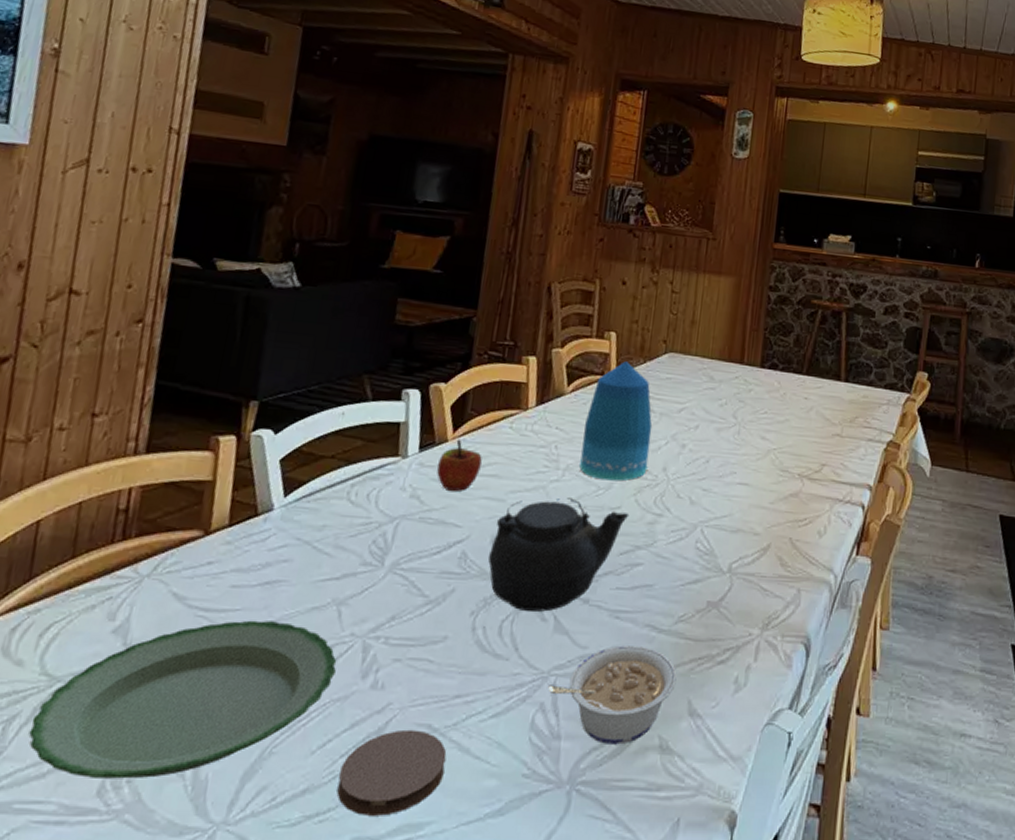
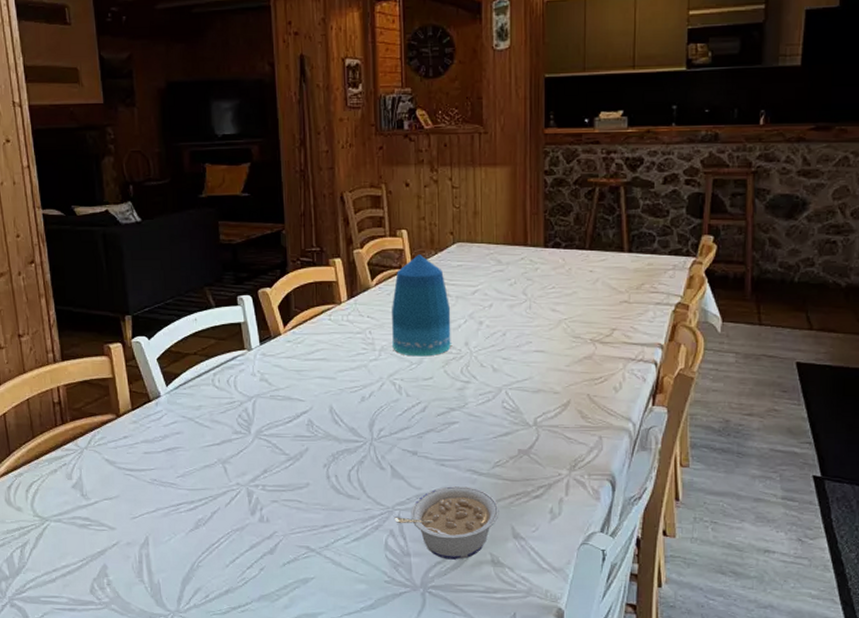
plate: present [29,620,337,779] -> none [37,476,231,583]
coaster: present [337,729,447,816] -> none [249,550,325,608]
apple: present [437,439,482,492] -> none [277,332,311,375]
teapot: present [488,498,630,612] -> none [329,373,441,463]

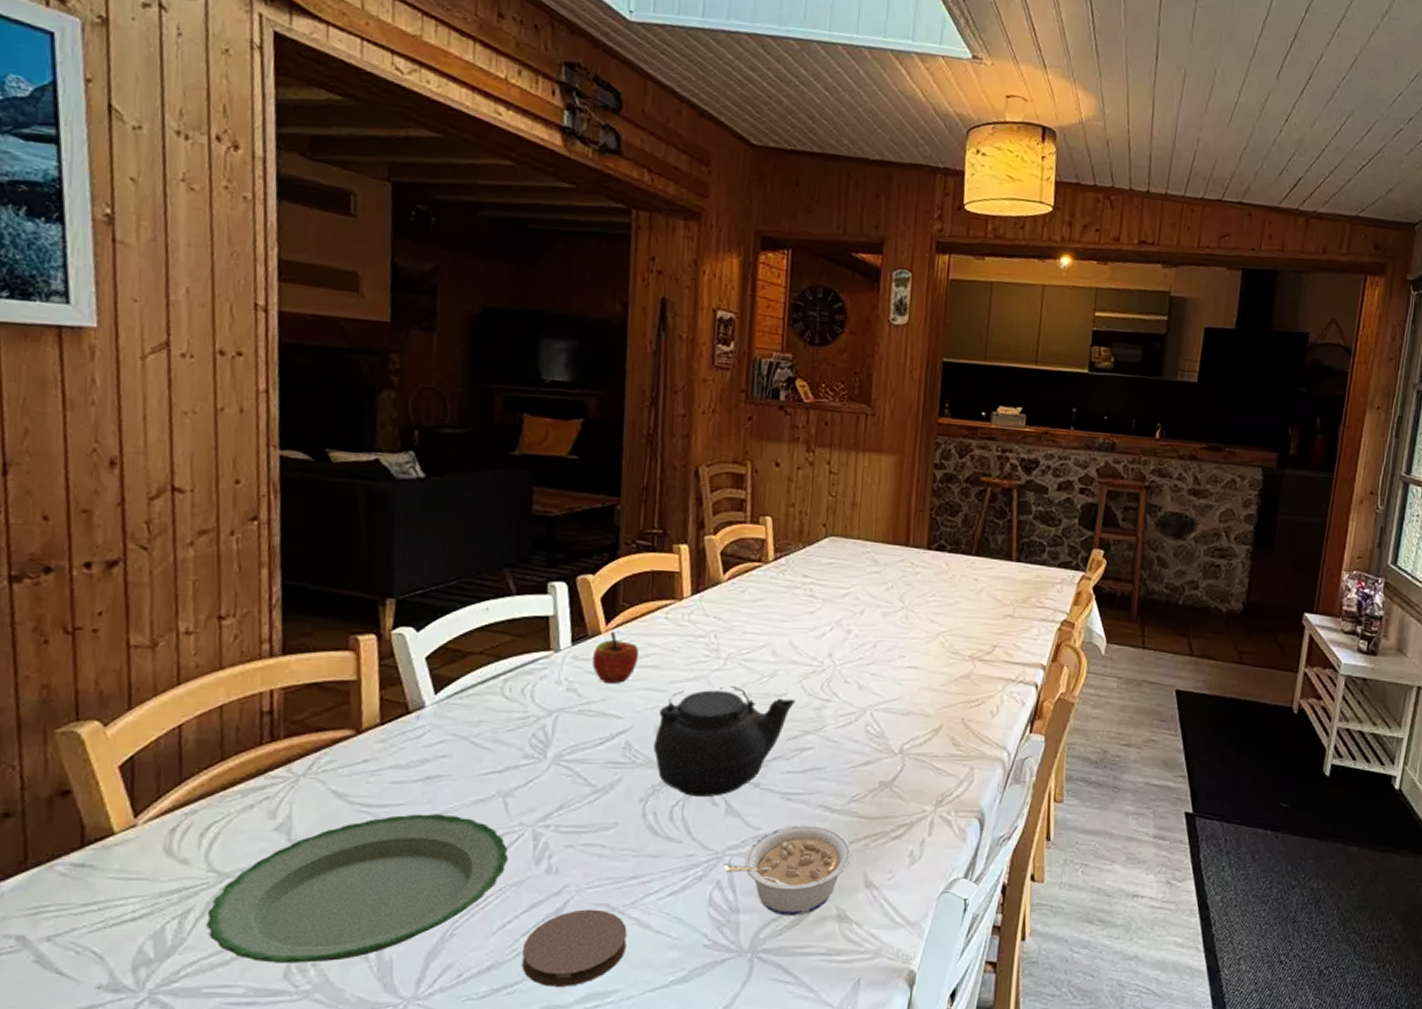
plate: none [37,476,231,583] -> present [206,814,509,963]
coaster: none [249,550,325,608] -> present [522,909,627,987]
apple: none [277,332,311,375] -> present [593,631,639,684]
teapot: none [329,373,441,463] -> present [653,686,796,796]
vase: present [392,255,451,357] -> none [741,547,816,669]

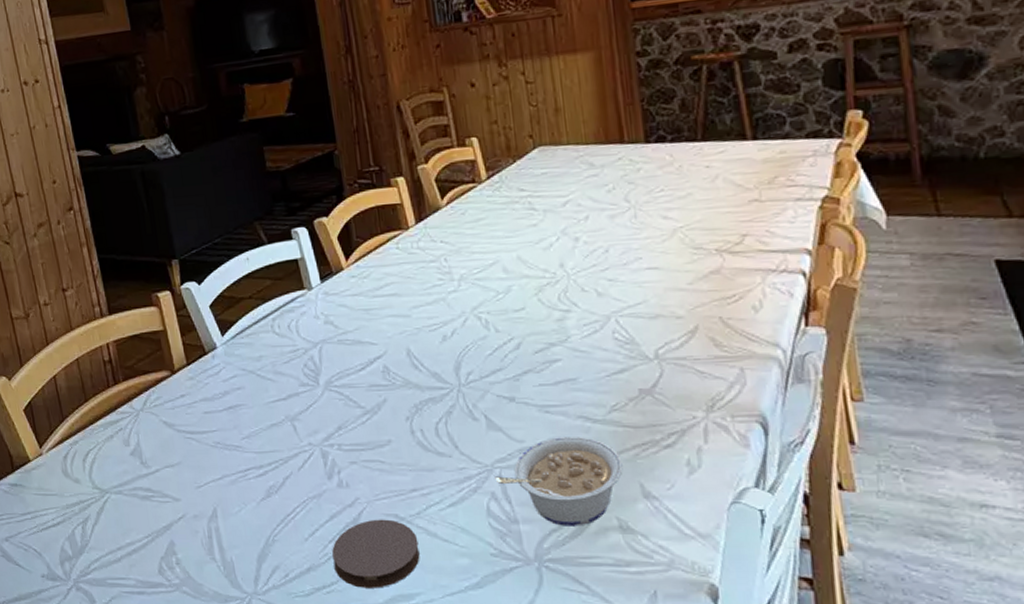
plate: present [206,814,509,963] -> none [99,438,306,562]
apple: present [593,631,639,684] -> none [340,266,380,315]
teapot: present [653,686,796,796] -> none [408,306,536,413]

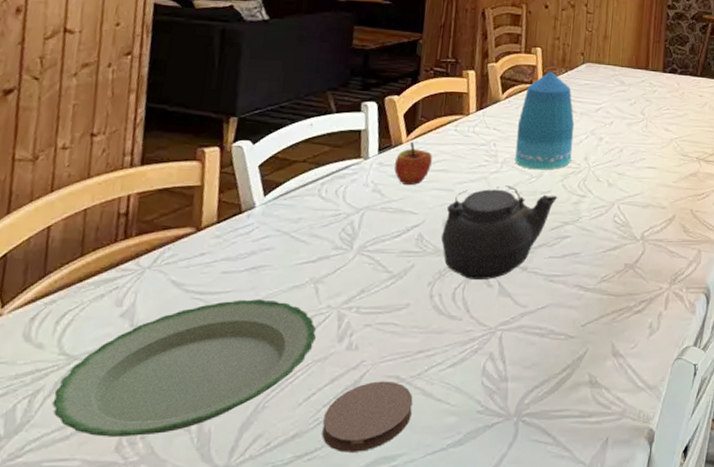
plate: none [99,438,306,562] -> present [52,299,317,437]
apple: none [340,266,380,315] -> present [394,141,432,186]
teapot: none [408,306,536,413] -> present [440,186,558,279]
vase: none [467,164,543,285] -> present [515,72,575,170]
legume: present [495,437,623,526] -> none [496,303,602,383]

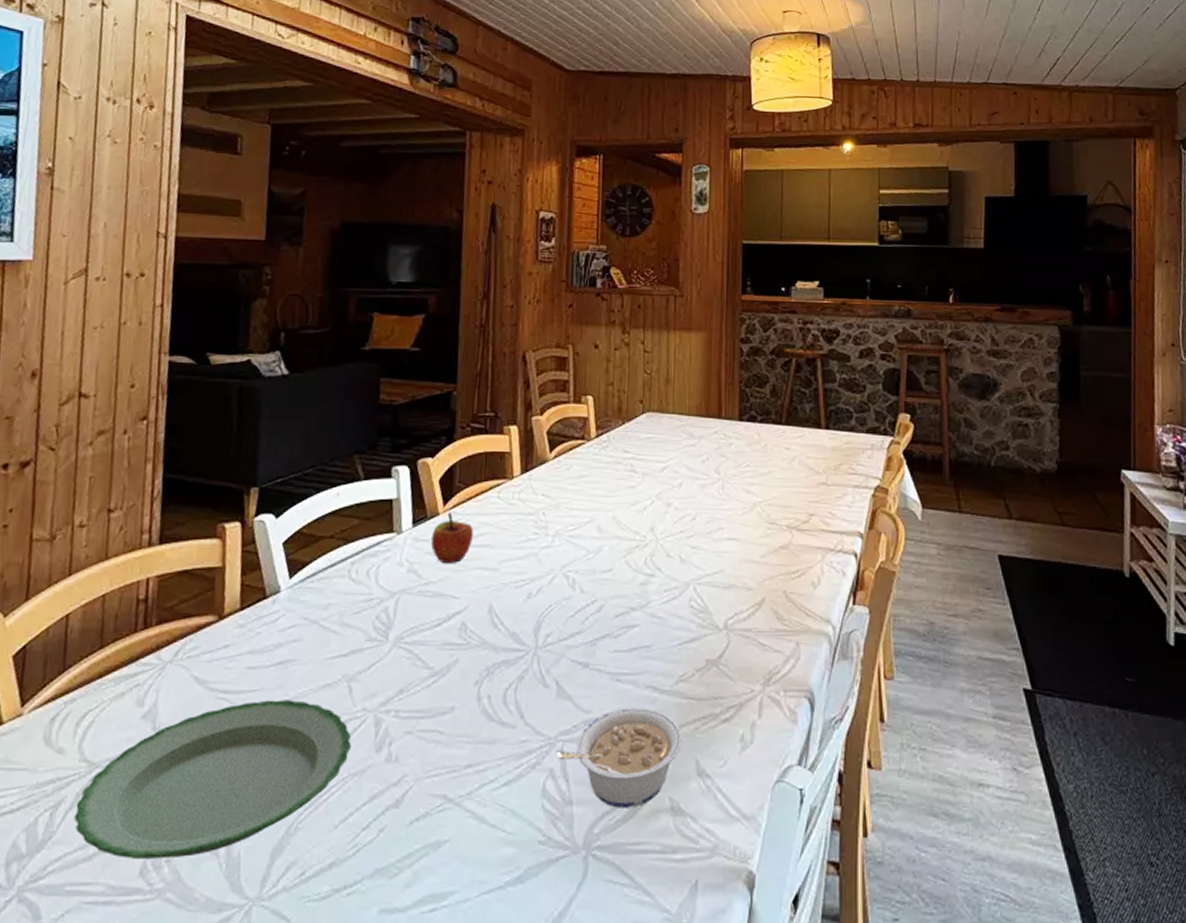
coaster: present [322,381,413,453] -> none [362,800,463,887]
teapot: present [440,186,558,279] -> none [487,563,621,678]
legume: none [496,303,602,383] -> present [556,708,682,808]
vase: present [515,72,575,170] -> none [568,424,637,544]

